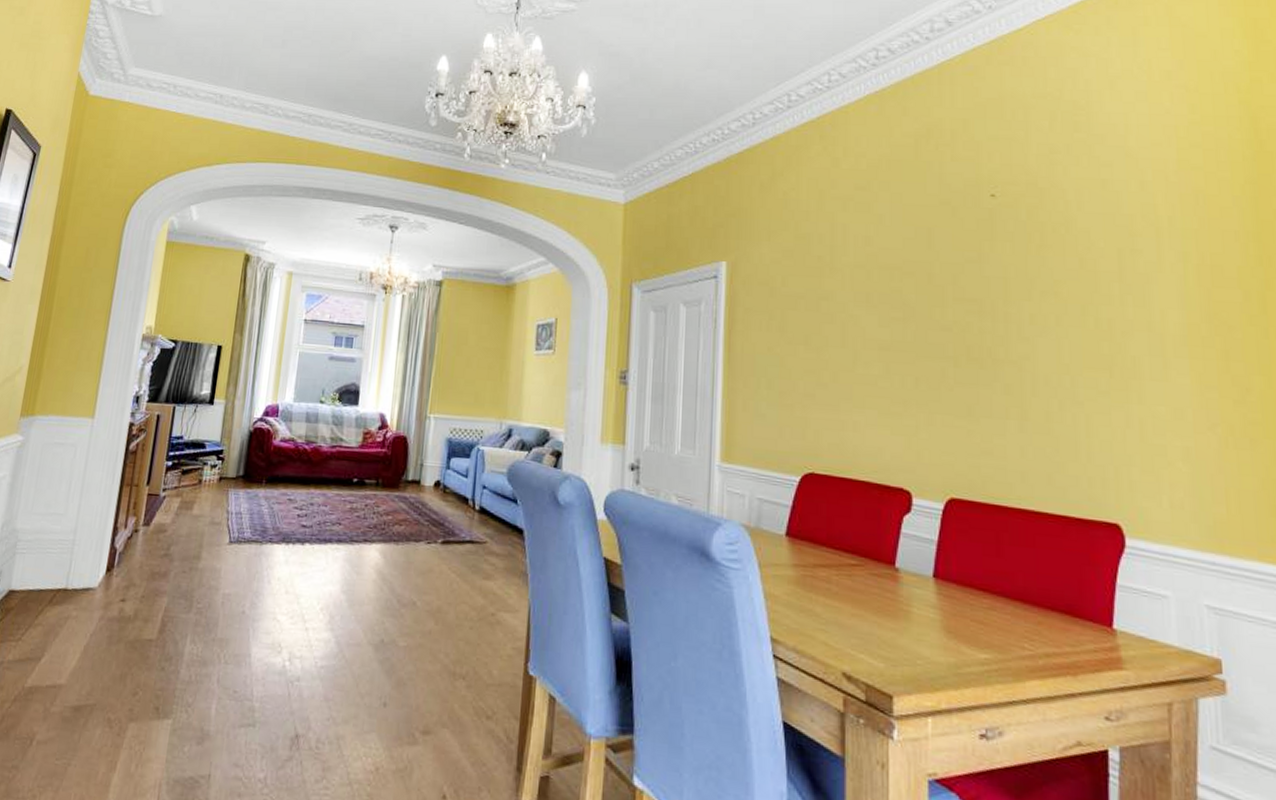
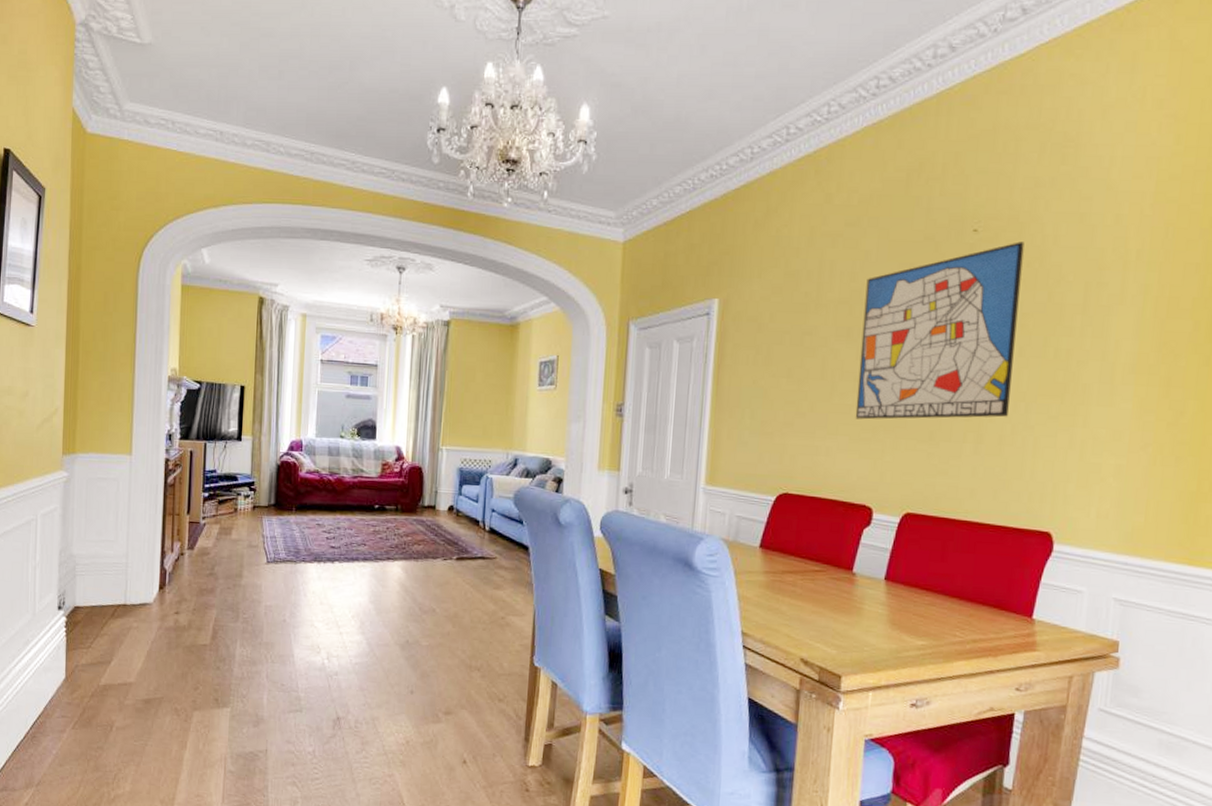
wall art: none [882,207,1052,392] -> present [855,241,1025,420]

